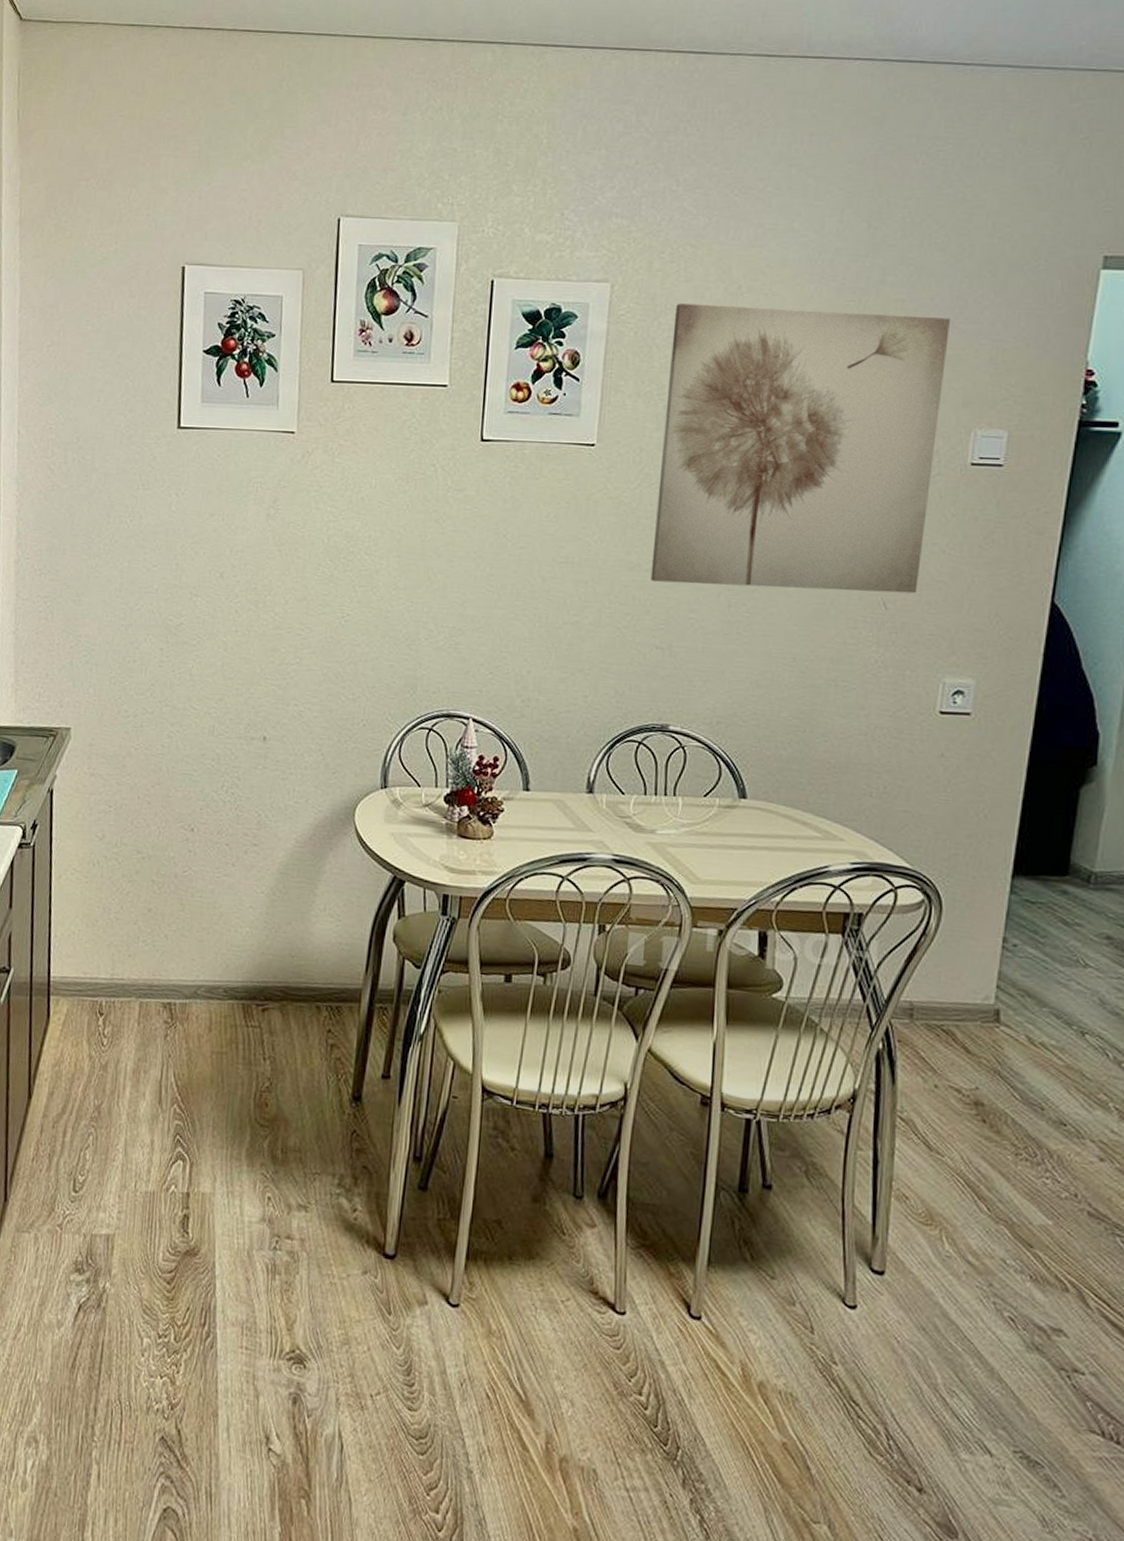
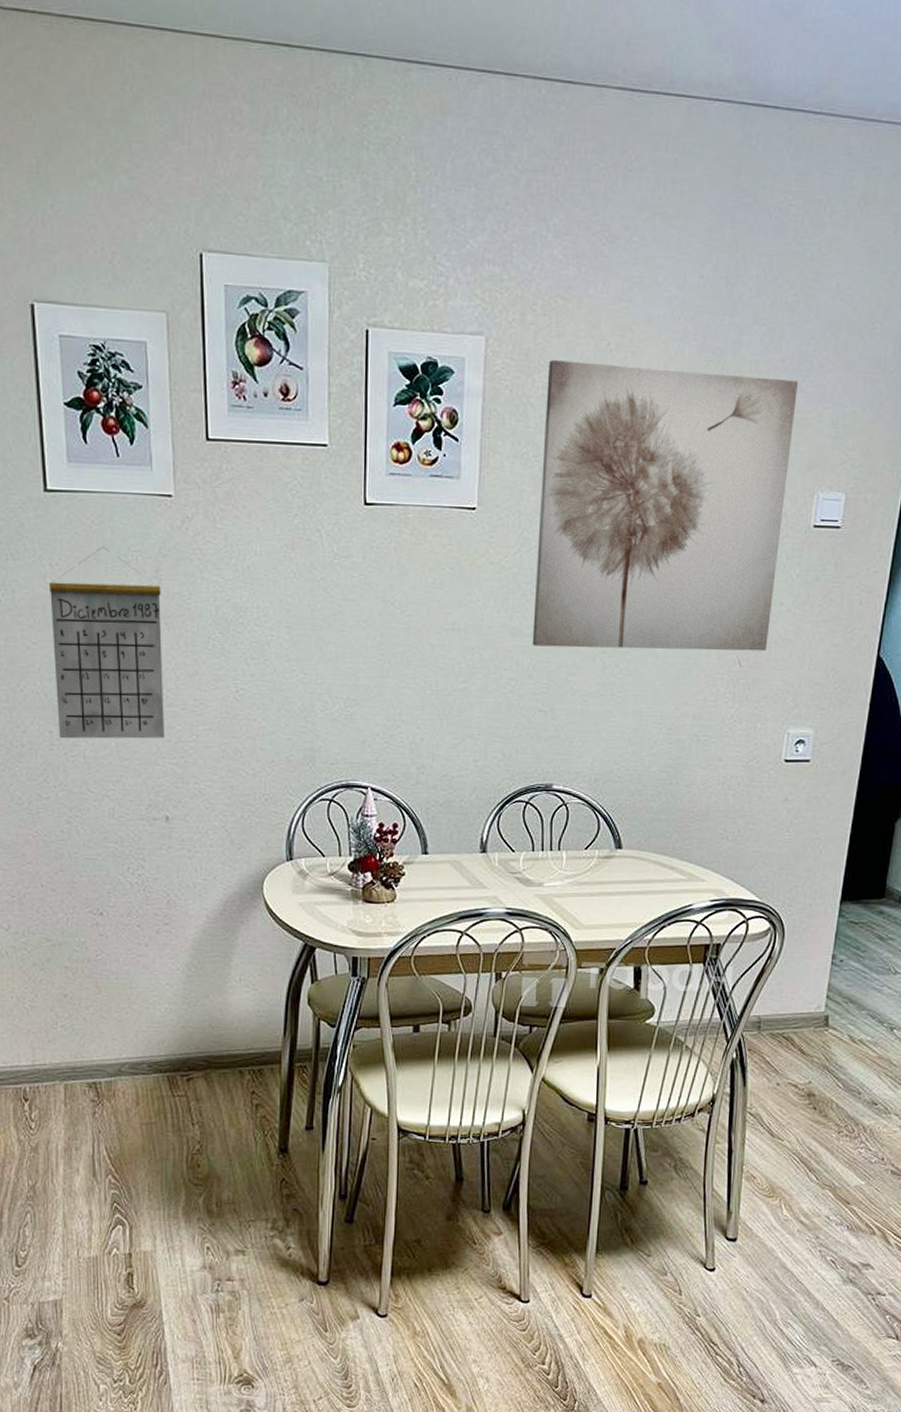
calendar: none [168,478,277,660] -> present [48,546,164,739]

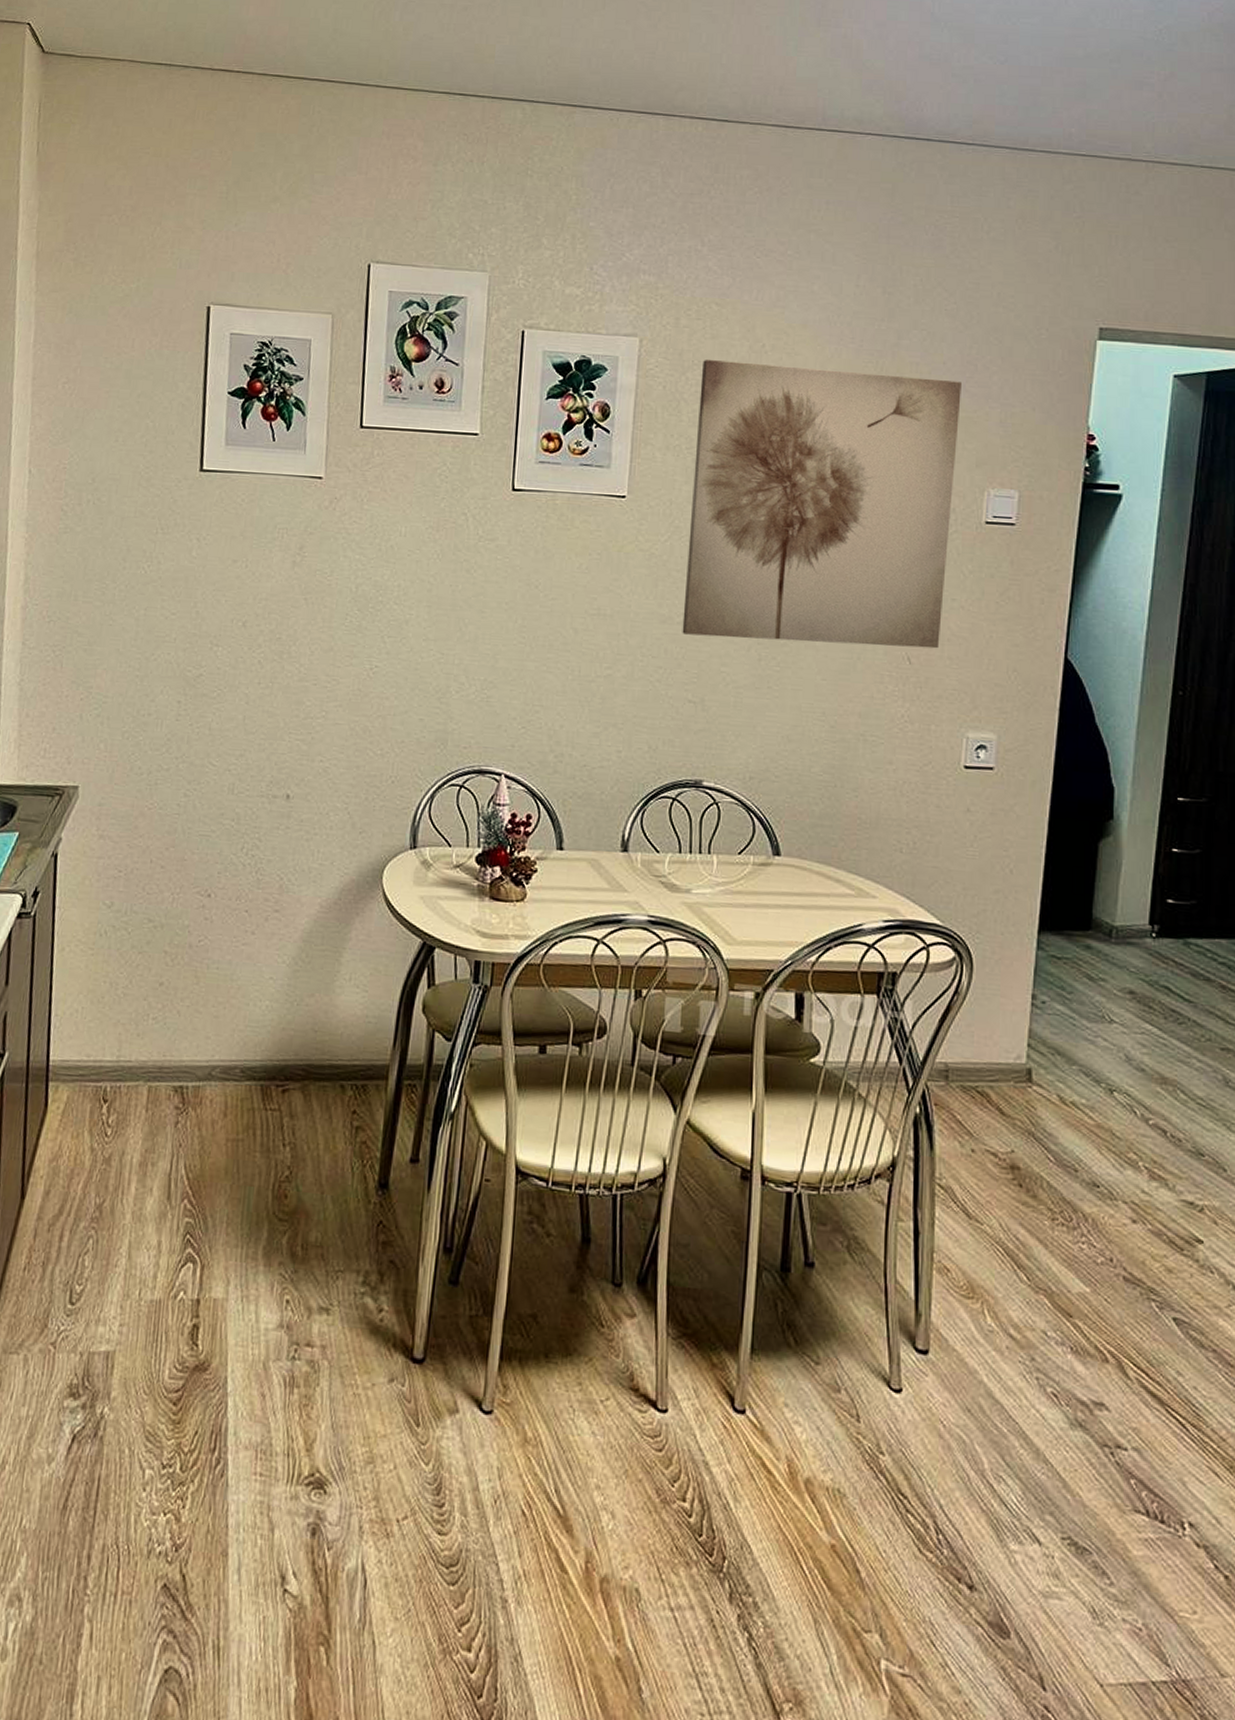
calendar: present [48,546,164,739] -> none [186,523,304,714]

